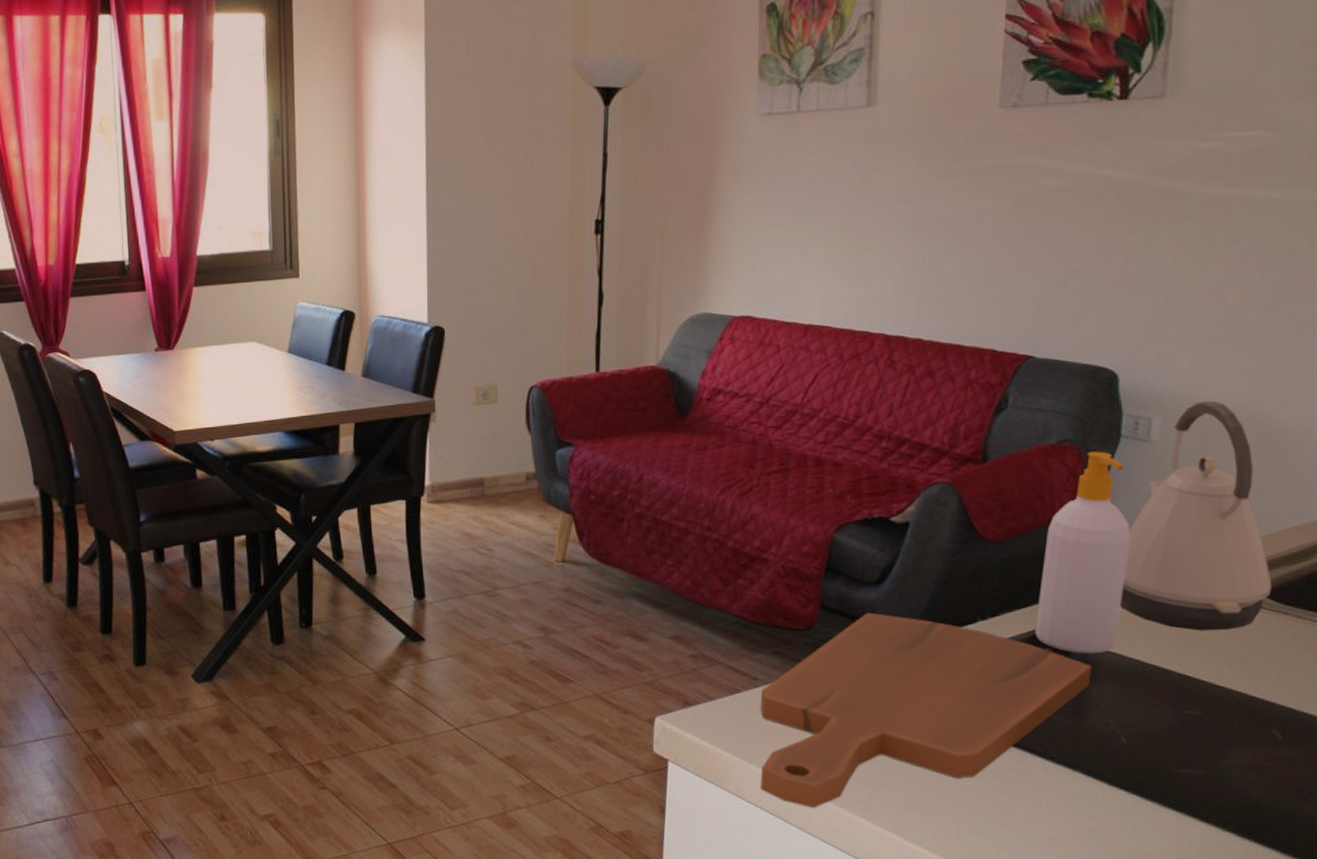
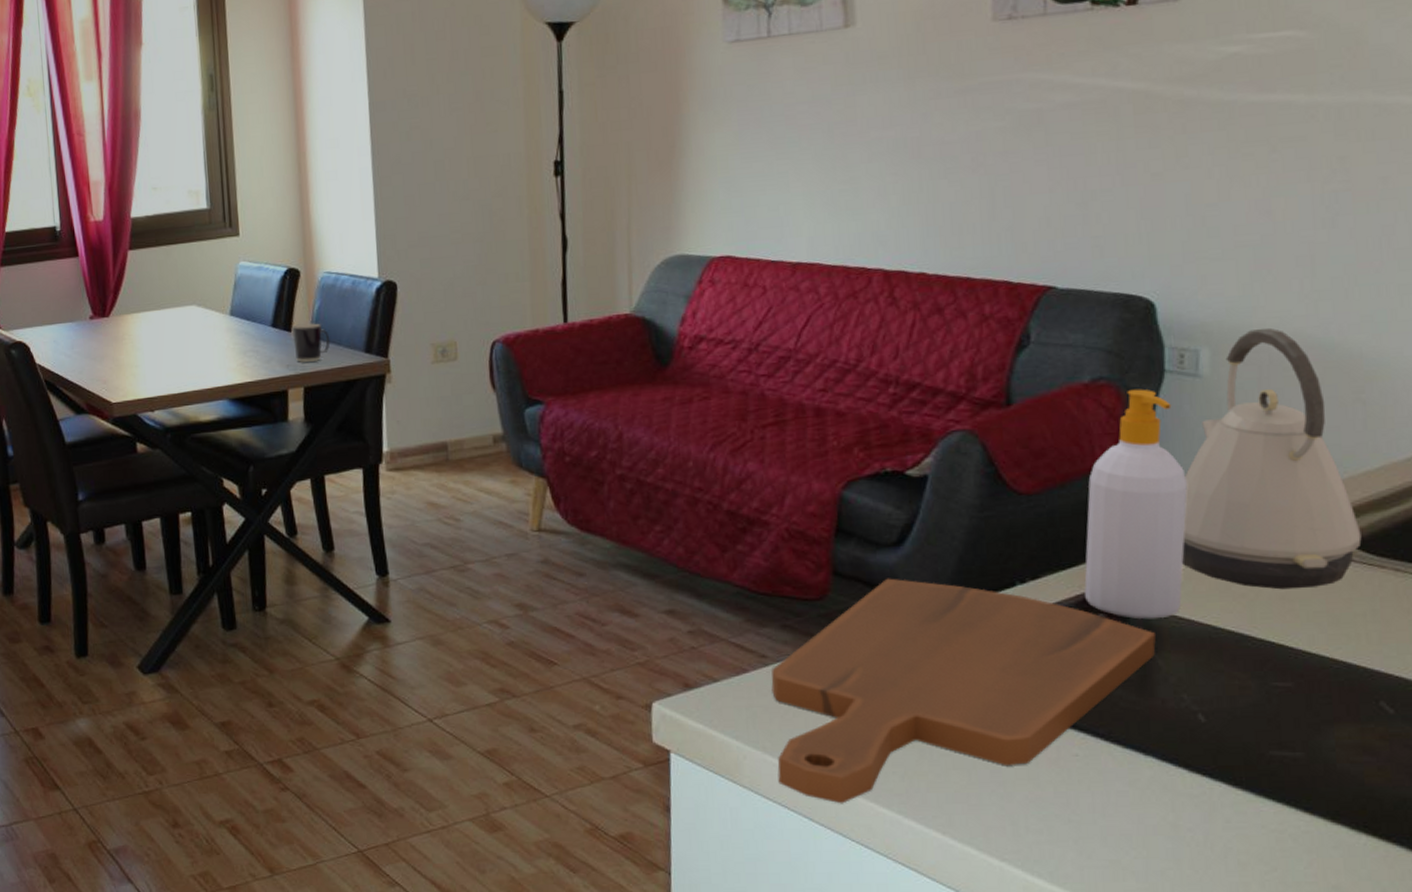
mug: none [345,363,381,401] -> present [291,323,331,363]

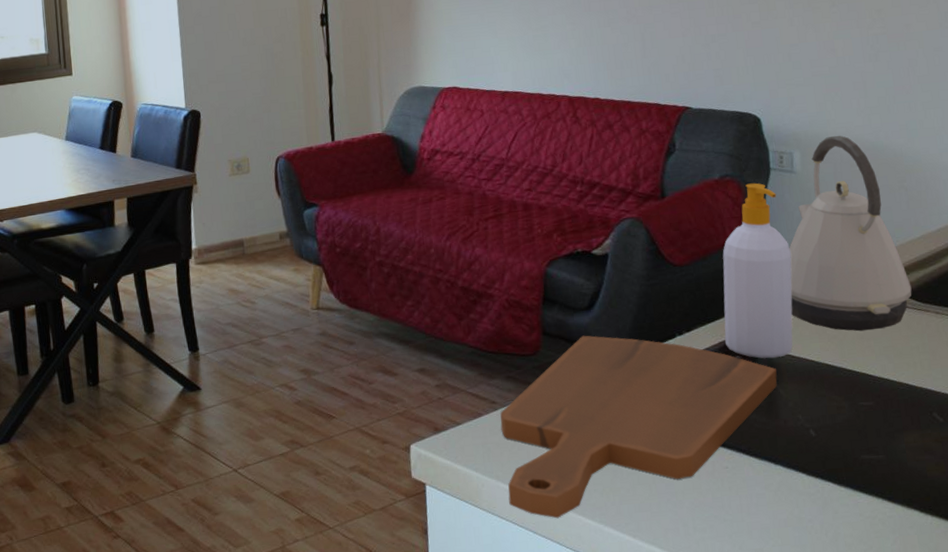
mug: present [291,323,331,363] -> none [116,145,148,178]

